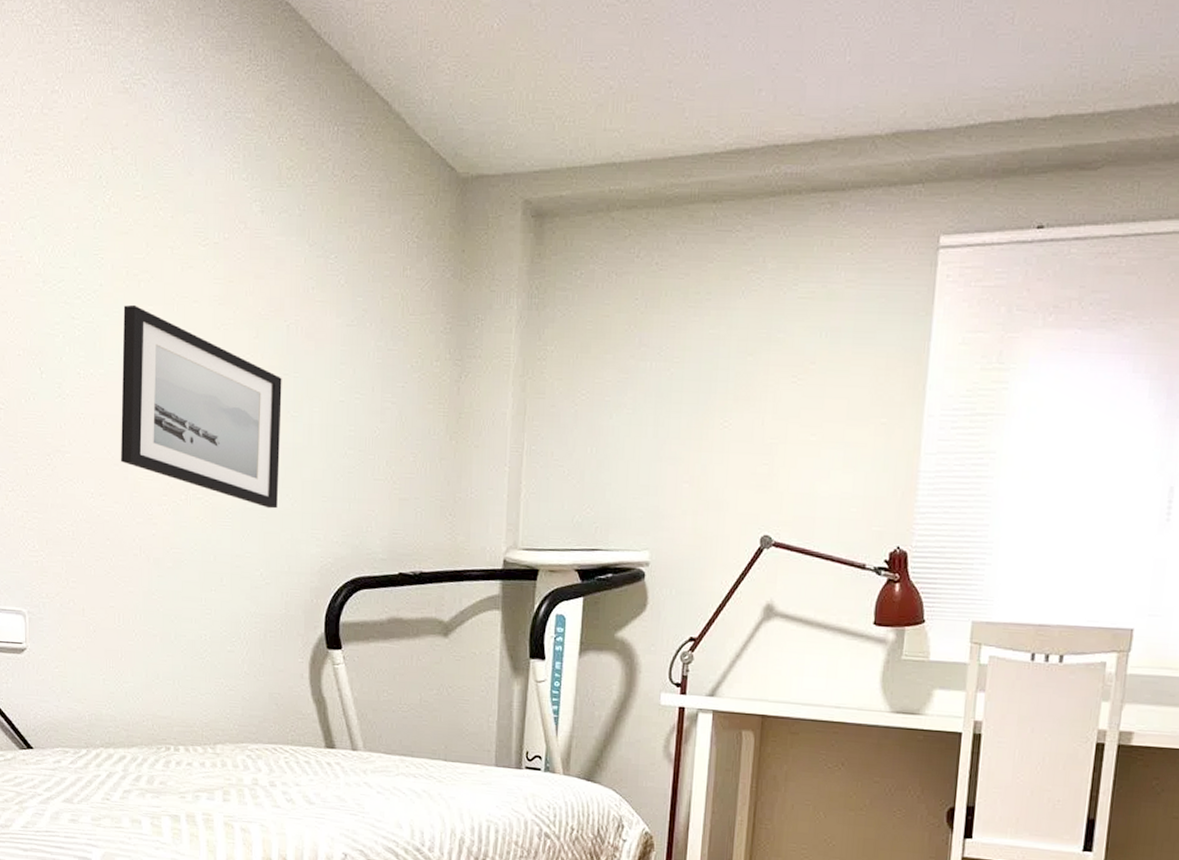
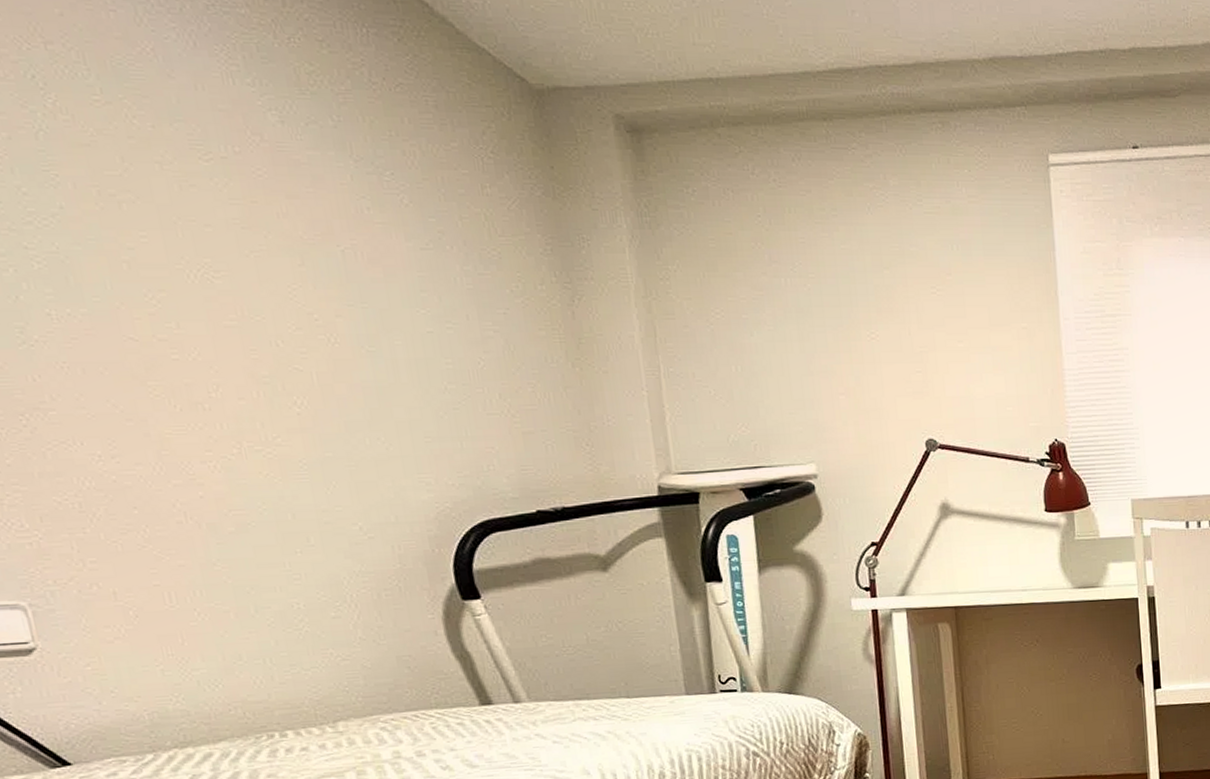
wall art: present [120,305,282,509] -> none [101,231,368,455]

